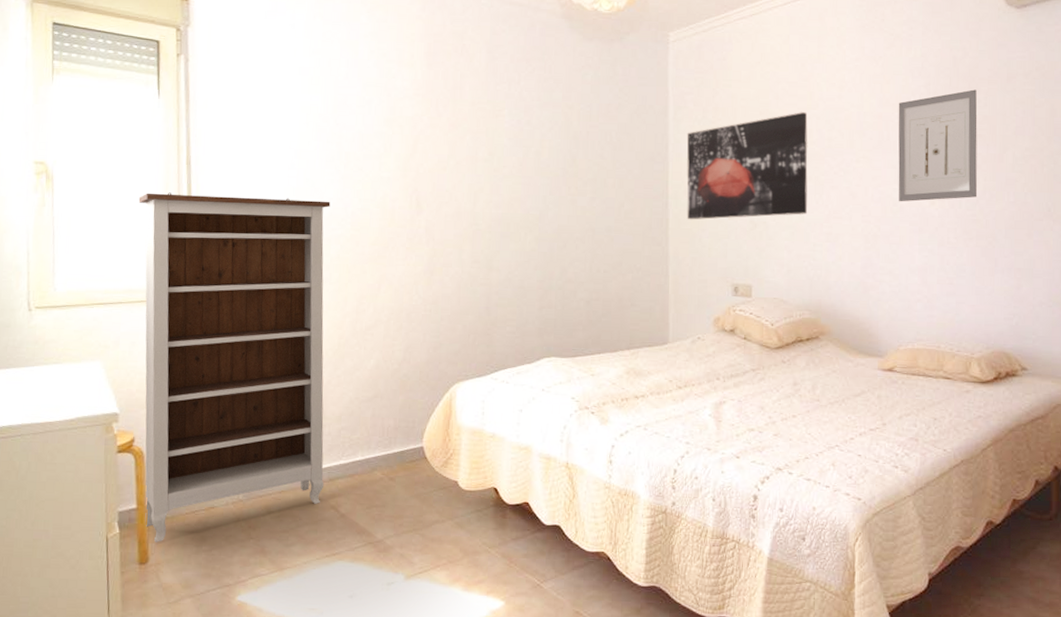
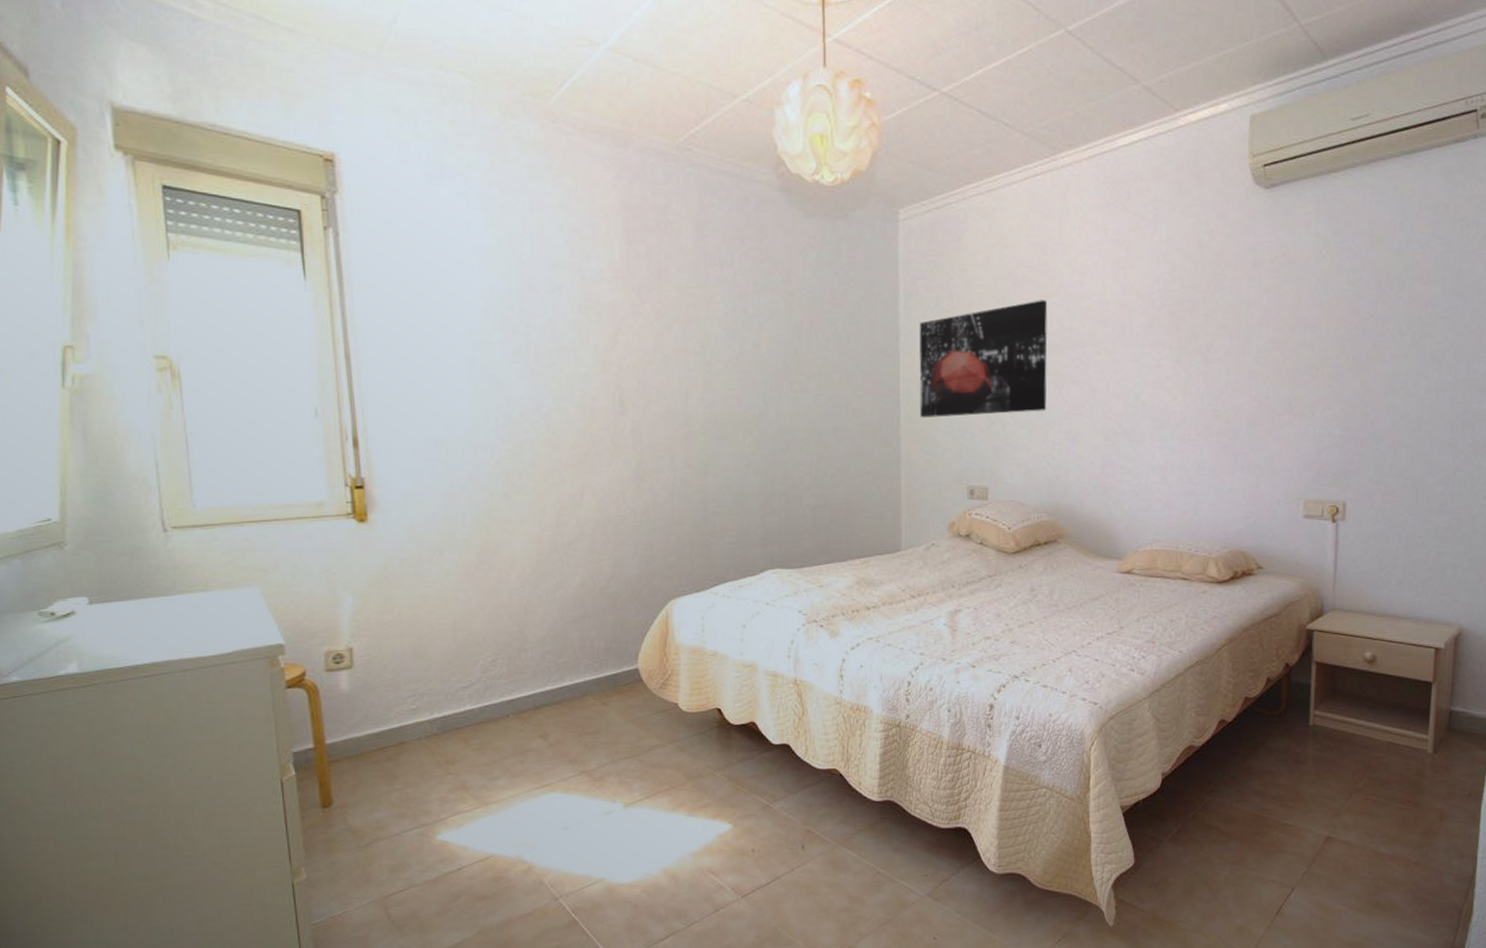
bookshelf: present [138,192,331,542] -> none [289,391,530,783]
wall art: present [898,89,978,202] -> none [1140,276,1222,397]

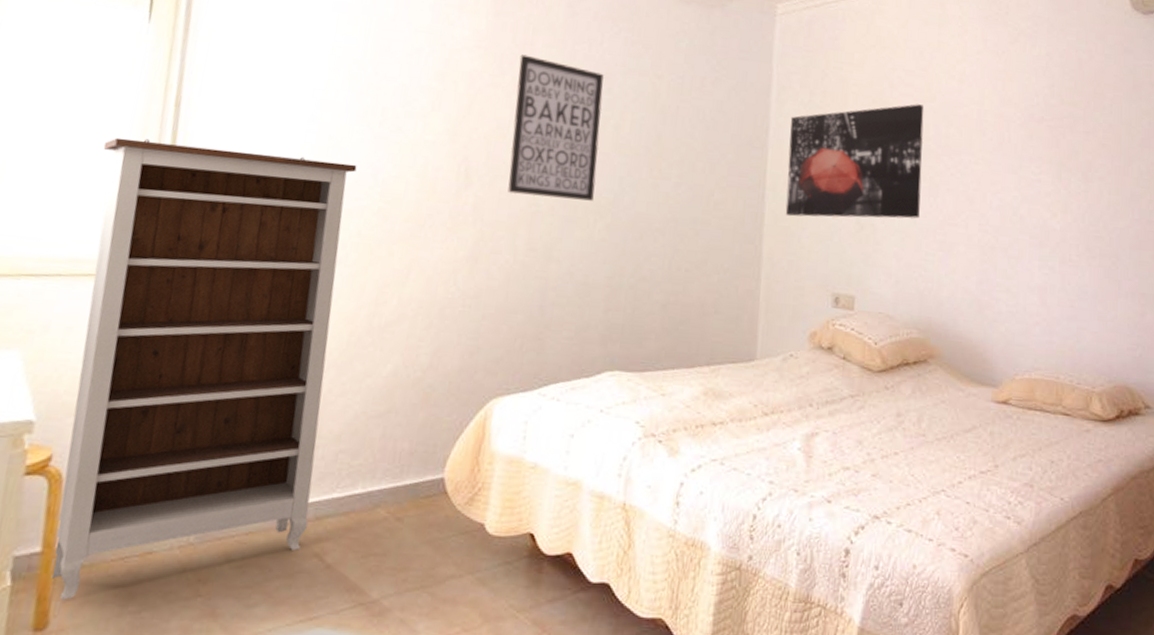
bookshelf: none [289,391,530,783] -> present [50,137,357,600]
wall art: none [656,282,741,418] -> present [507,54,605,201]

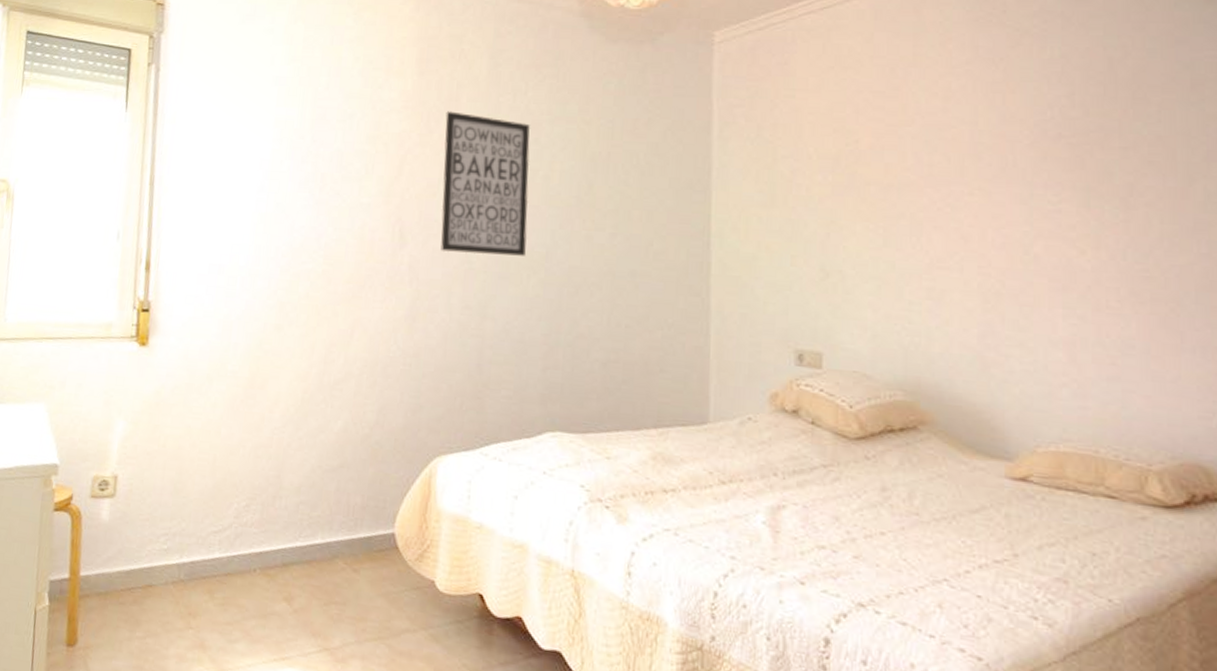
bookshelf: present [50,137,357,600] -> none [76,215,302,622]
wall art: present [785,104,924,219] -> none [734,129,900,265]

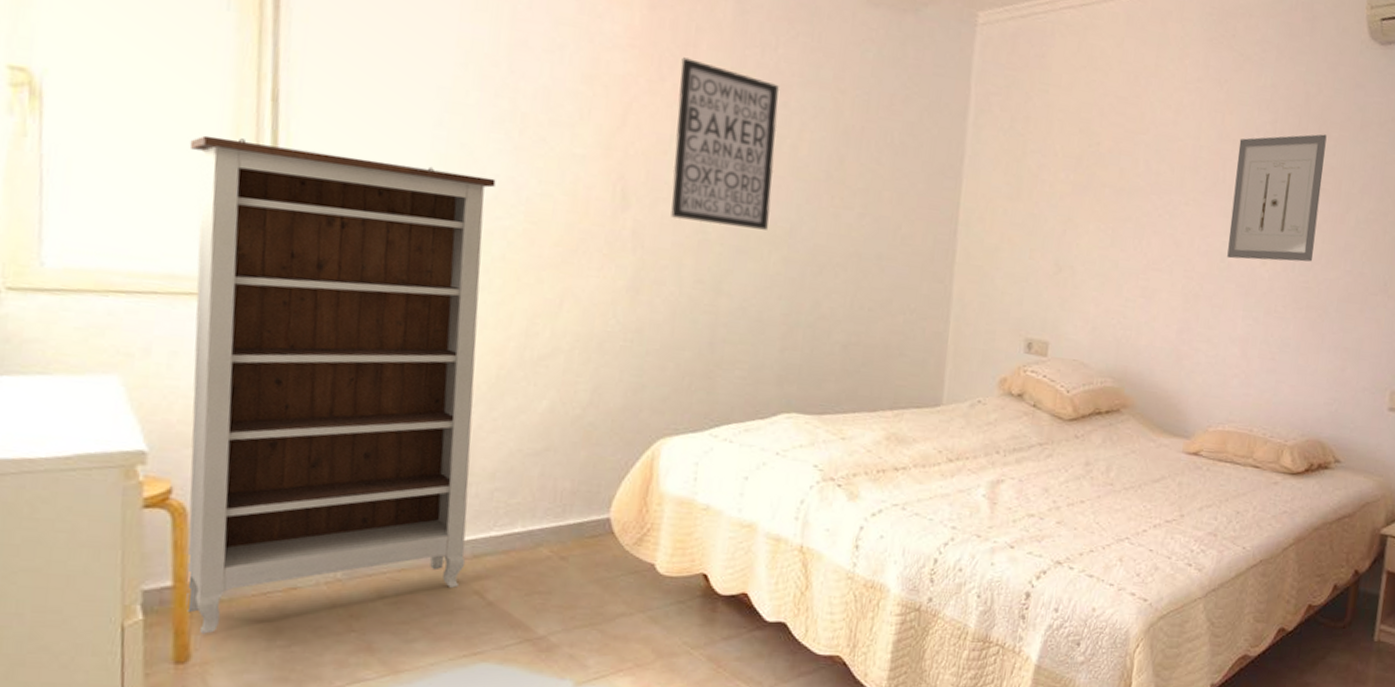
bookshelf: none [76,215,302,622] -> present [185,135,496,634]
wall art: none [1028,100,1149,250] -> present [1227,134,1327,262]

